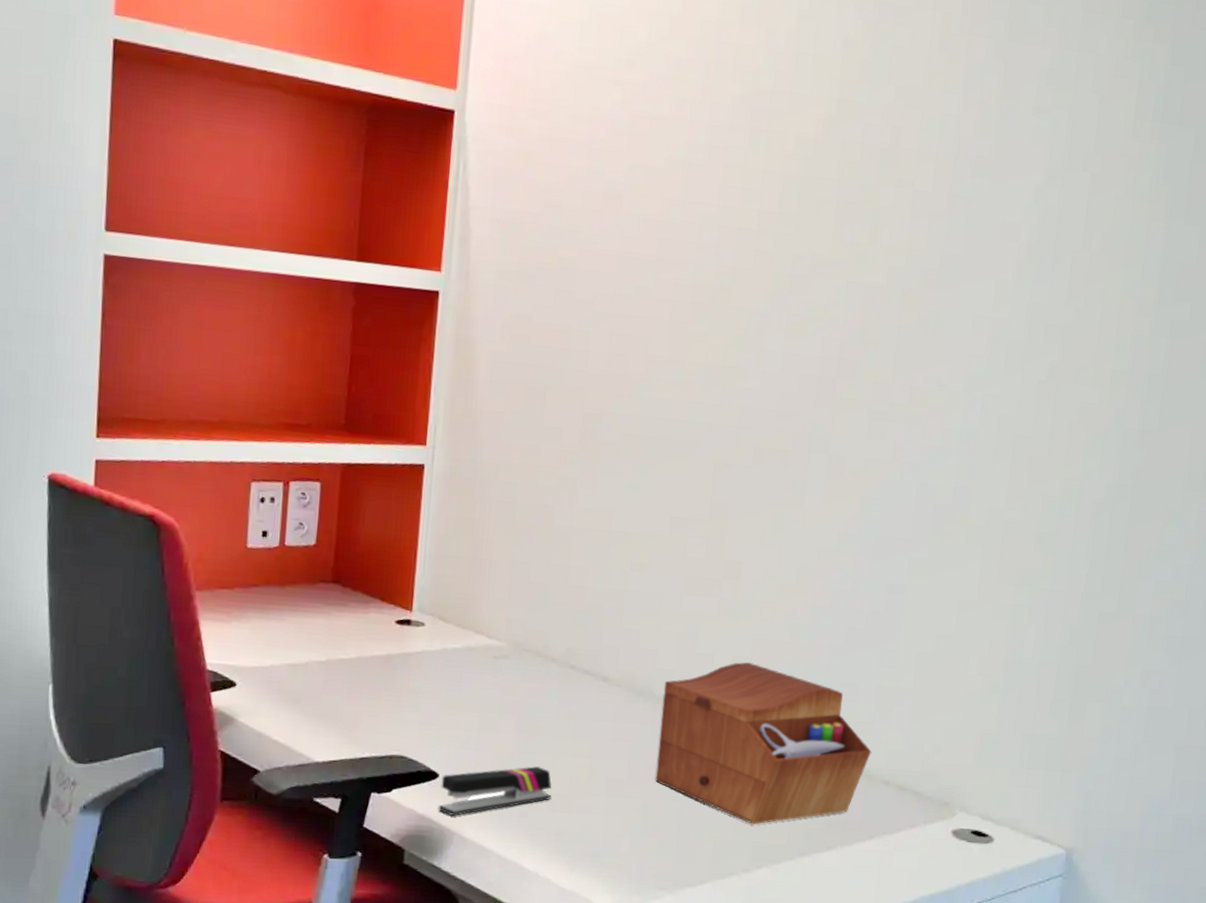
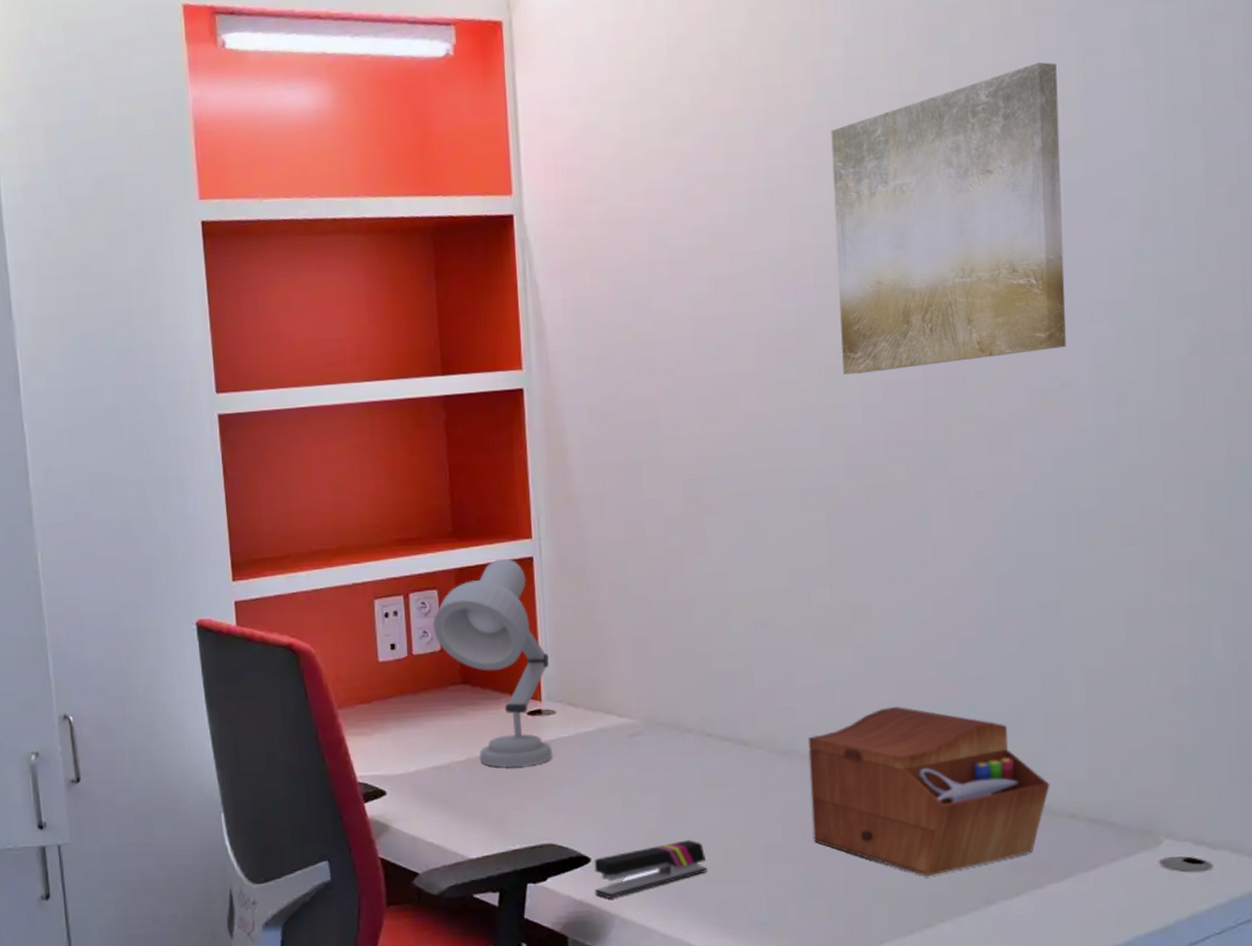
desk lamp: none [310,460,427,675] -> present [432,558,552,767]
wall art: none [749,79,980,352] -> present [831,61,1066,375]

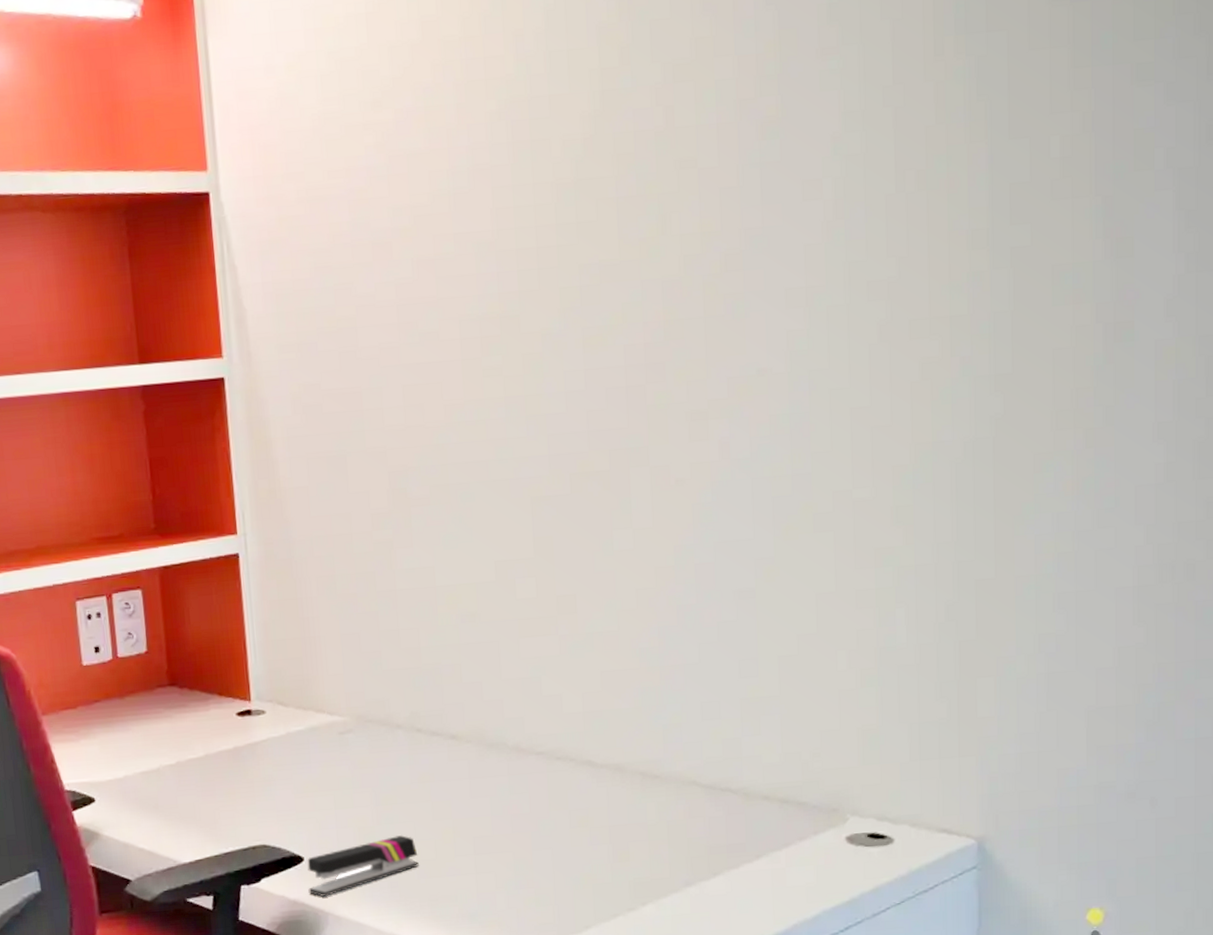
desk lamp: present [432,558,552,767] -> none [137,555,263,770]
sewing box: present [808,706,1050,877] -> none [515,695,745,862]
wall art: present [831,61,1066,375] -> none [532,37,762,362]

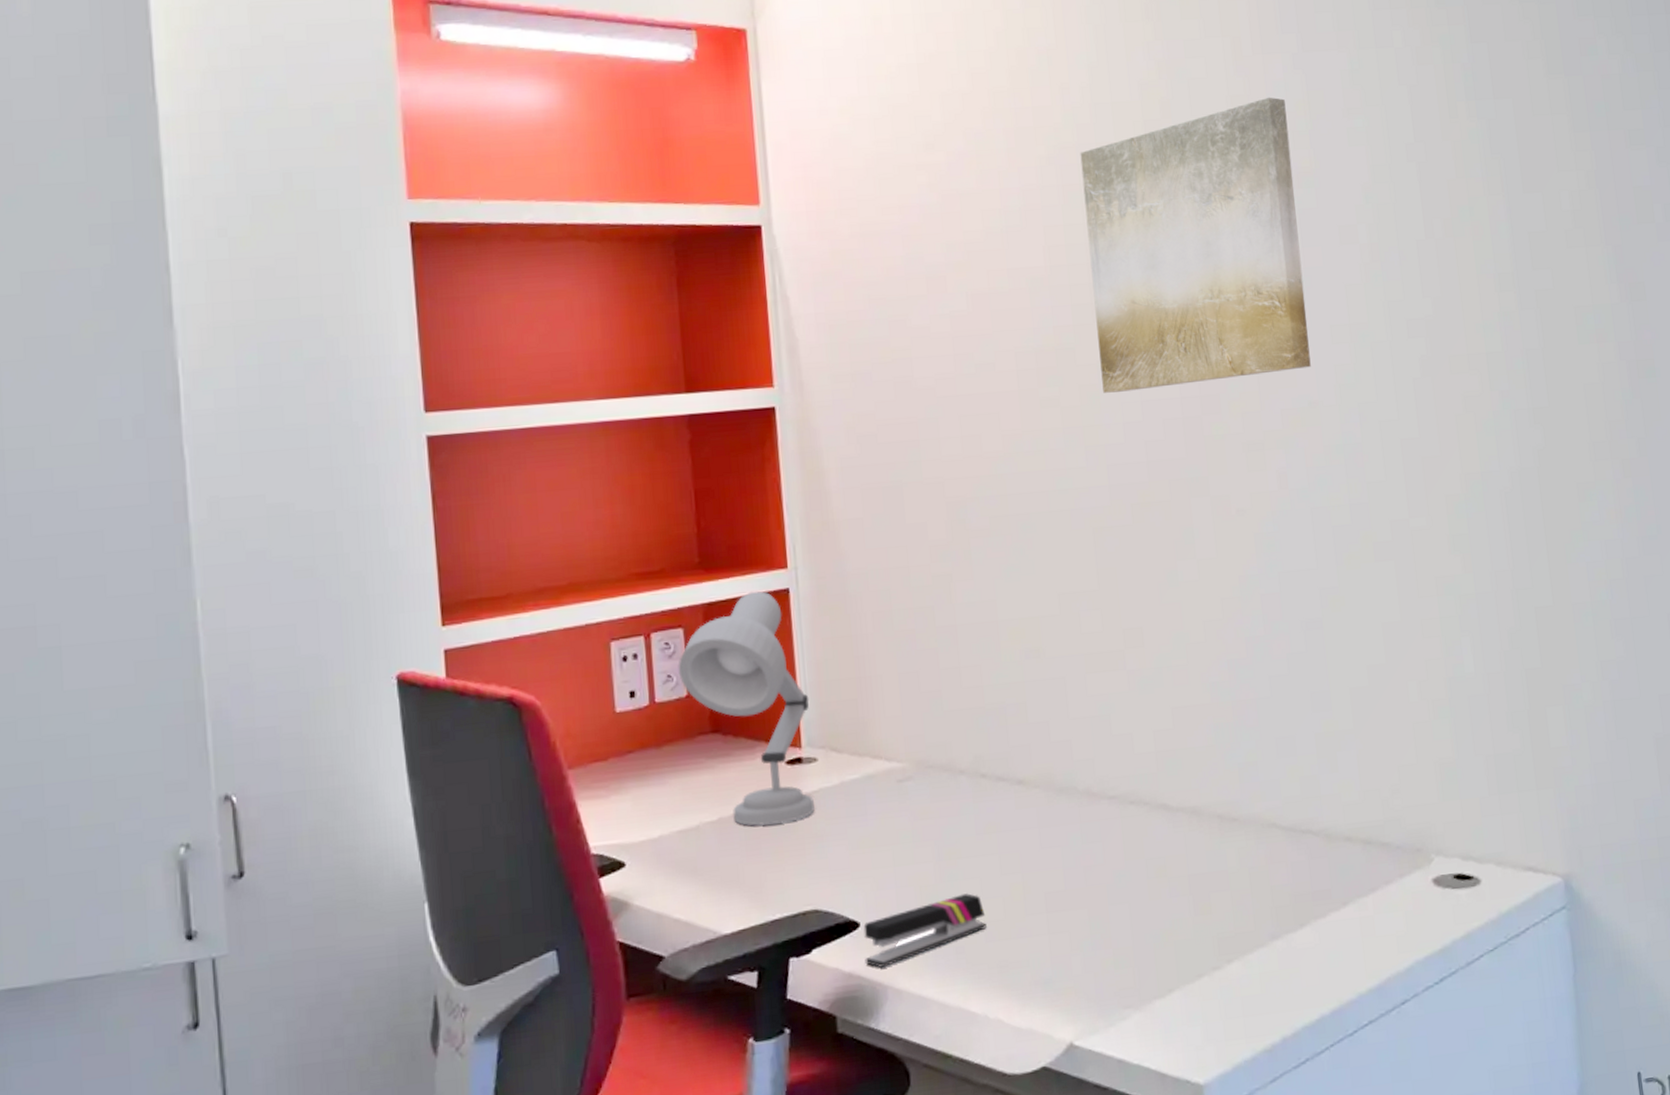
desk lamp: none [137,555,263,770] -> present [678,590,815,826]
wall art: none [532,37,762,362] -> present [1080,97,1311,393]

